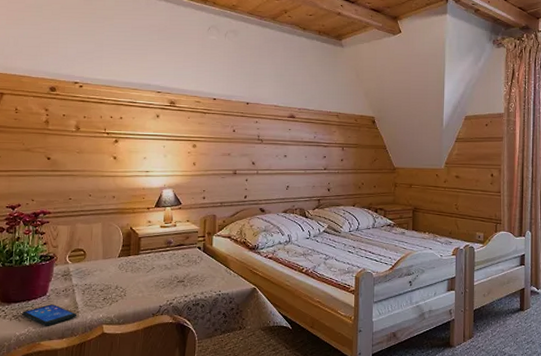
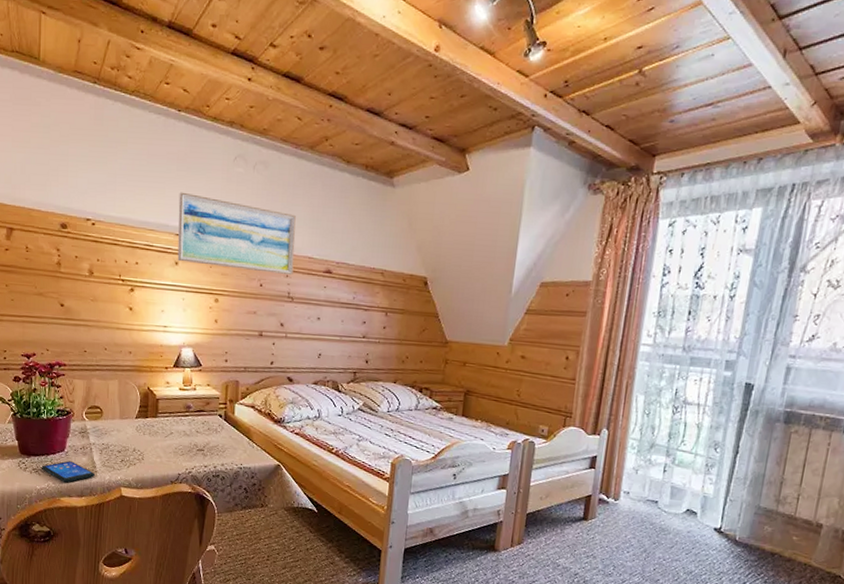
wall art: none [158,57,263,121] -> present [177,192,296,275]

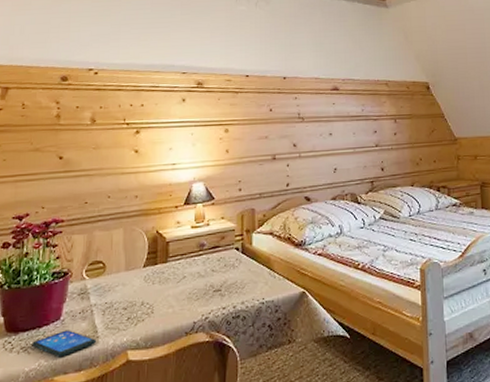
wall art: present [177,192,296,275] -> none [184,33,302,98]

